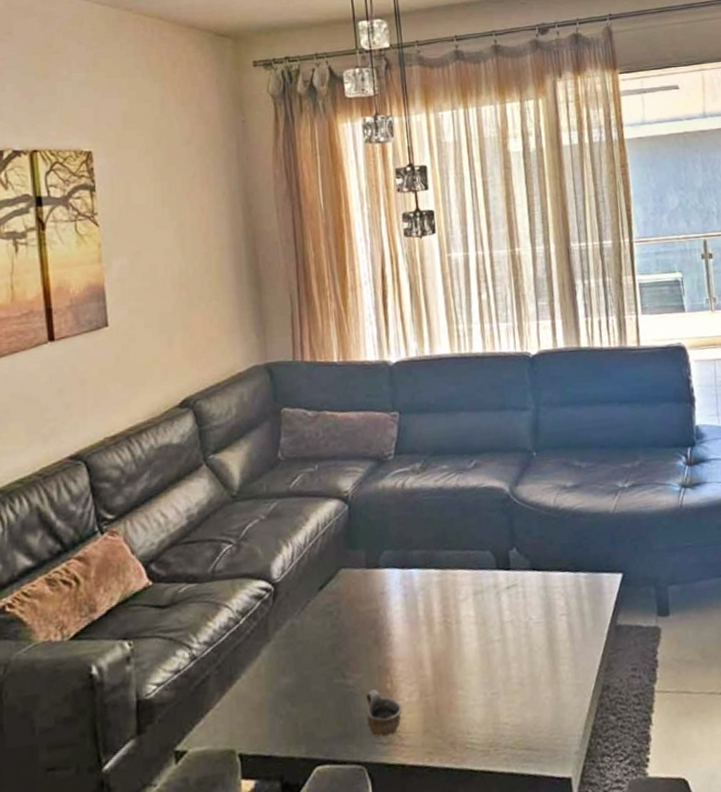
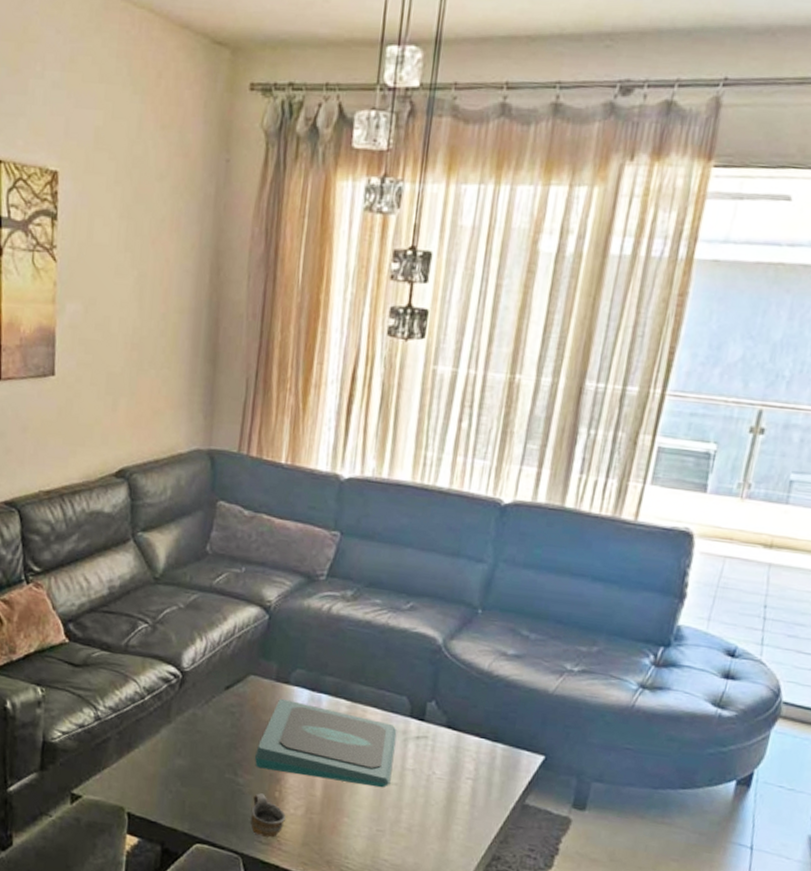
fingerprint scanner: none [359,581,494,664] -> present [254,698,397,787]

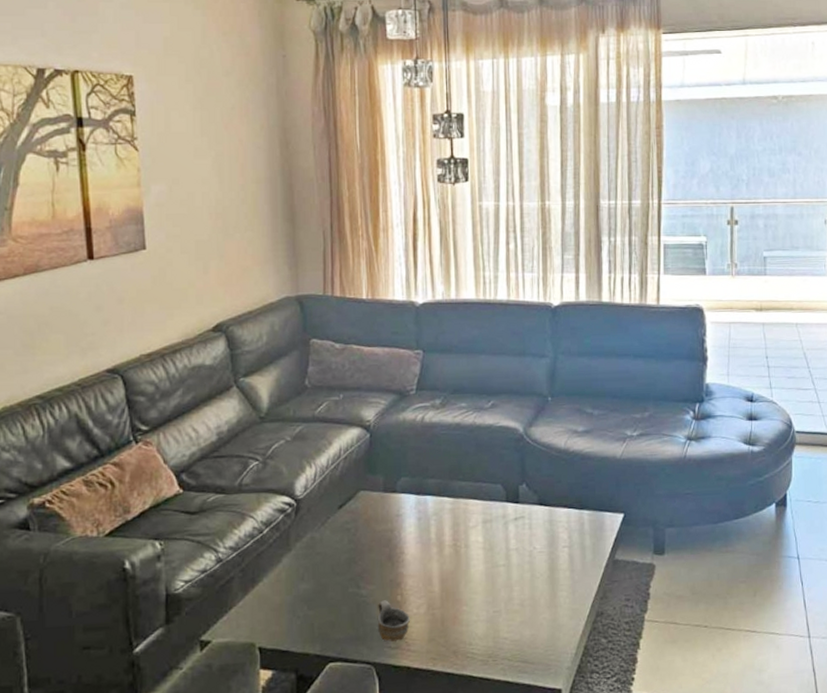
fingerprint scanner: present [254,698,397,787] -> none [373,507,499,577]

